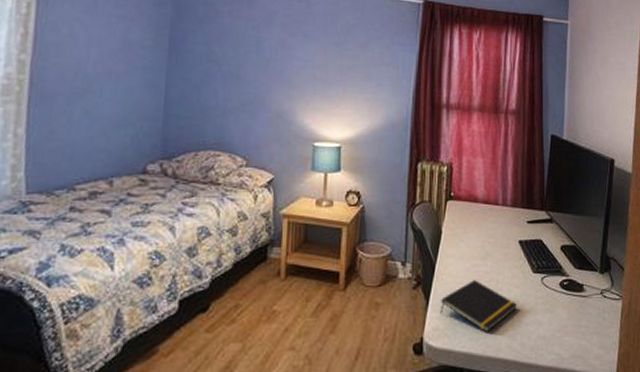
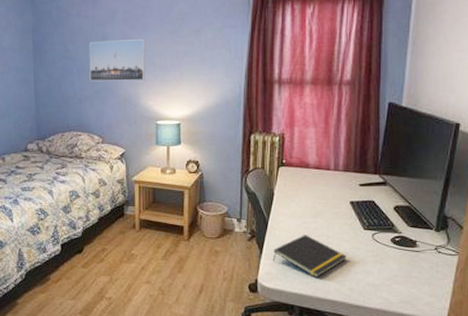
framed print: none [237,45,306,94] -> present [89,39,146,82]

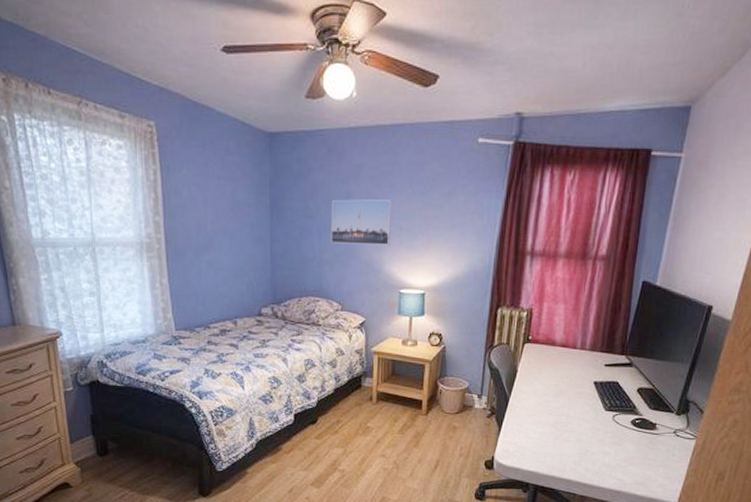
notepad: present [272,235,346,278] -> none [510,413,585,457]

